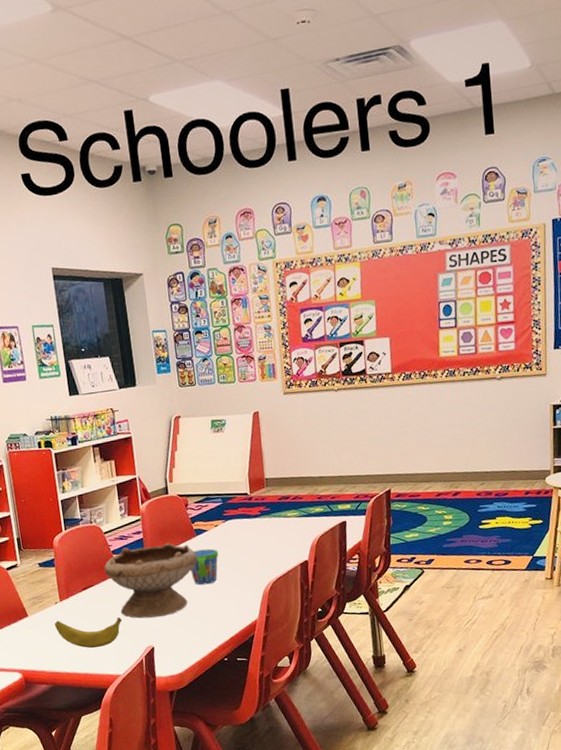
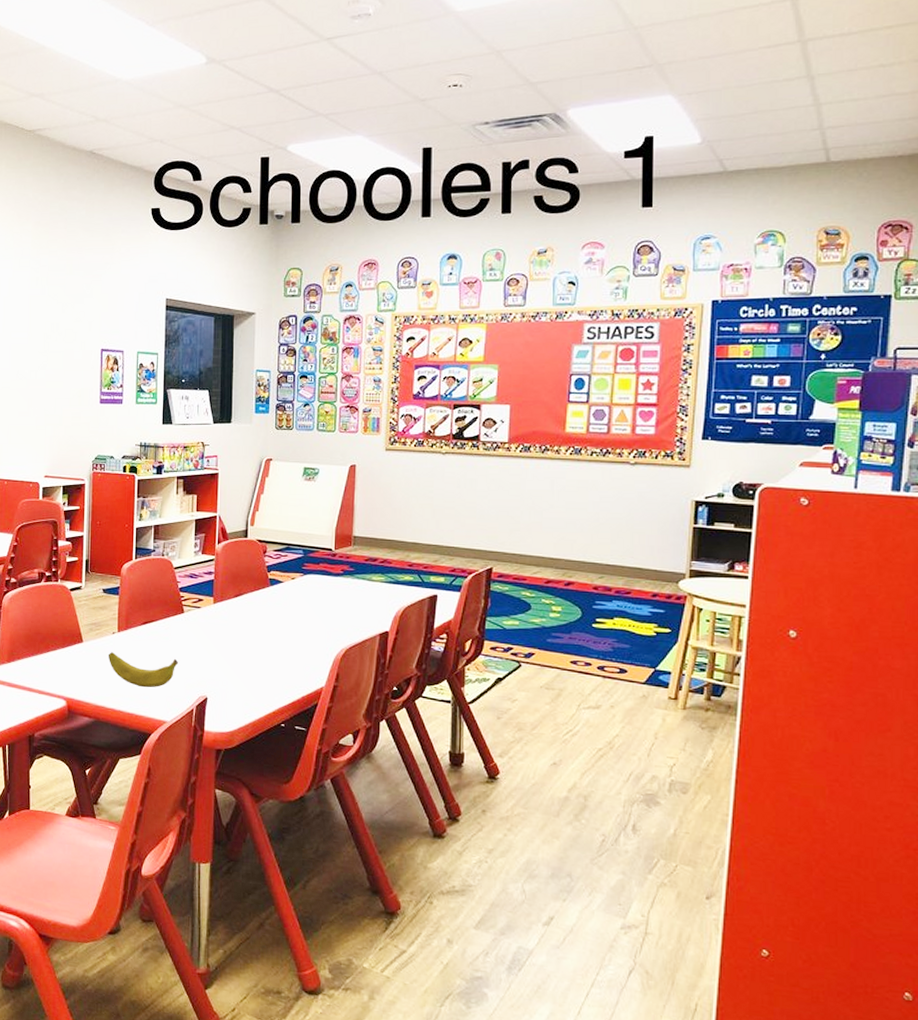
bowl: present [104,543,198,619] -> none [168,586,268,666]
snack cup: present [191,548,219,585] -> none [259,601,292,640]

